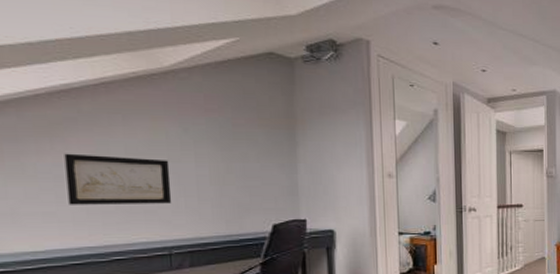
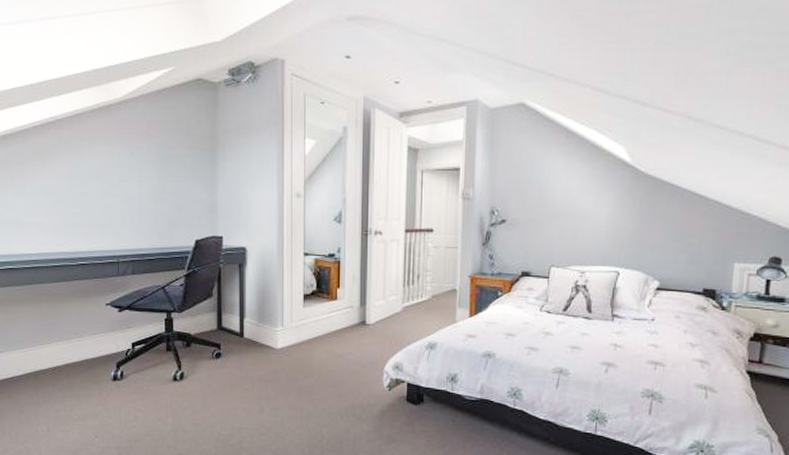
wall art: present [64,153,172,205] -> none [50,174,121,218]

